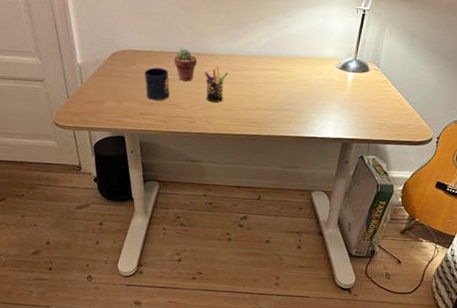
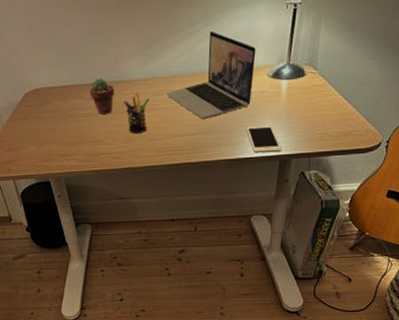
mug: present [144,67,170,101] -> none [60,102,90,140]
laptop: none [244,22,328,97] -> present [166,30,256,119]
cell phone: none [314,109,344,136] -> present [246,125,281,154]

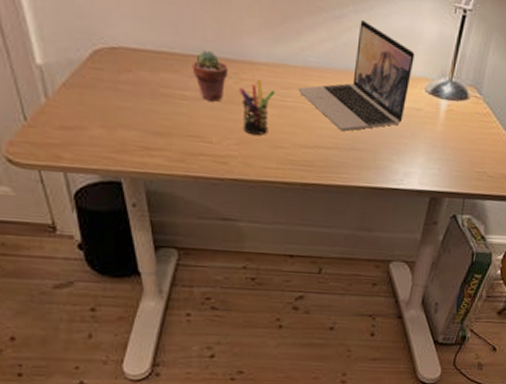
cell phone: present [246,125,281,154] -> none [394,149,433,187]

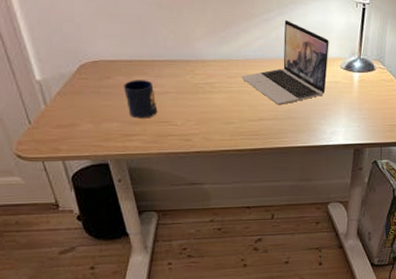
mug: none [146,77,189,130] -> present [123,79,158,119]
potted succulent: present [192,50,228,102] -> none [157,56,185,93]
pen holder: present [238,80,275,135] -> none [194,74,224,115]

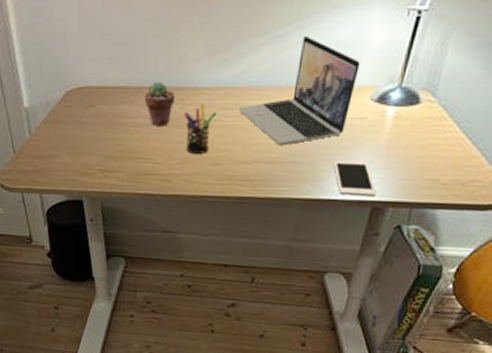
mug: present [123,79,158,119] -> none [106,108,139,154]
potted succulent: none [157,56,185,93] -> present [144,82,175,126]
pen holder: none [194,74,224,115] -> present [183,104,217,154]
cell phone: none [322,114,355,141] -> present [333,160,376,197]

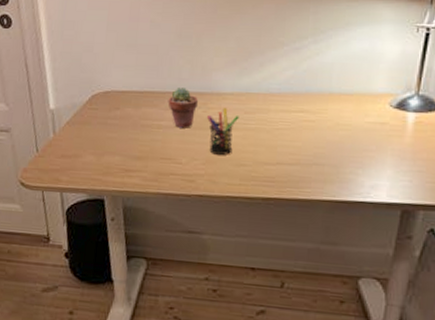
laptop: present [238,35,360,145] -> none [260,48,376,148]
cell phone: present [333,160,376,197] -> none [359,162,404,200]

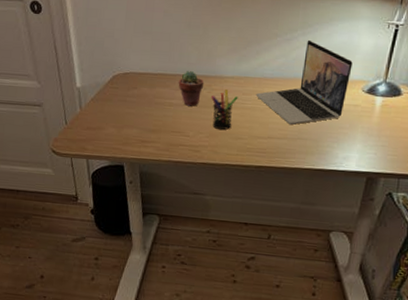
laptop: none [260,48,376,148] -> present [256,39,353,125]

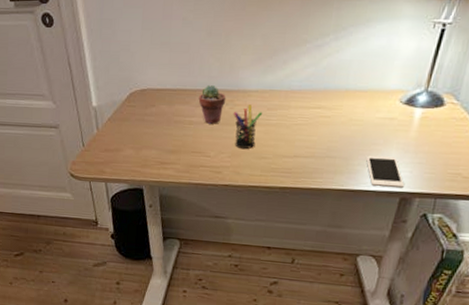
laptop: present [256,39,353,125] -> none [281,45,391,142]
cell phone: none [334,138,370,169] -> present [366,155,404,189]

